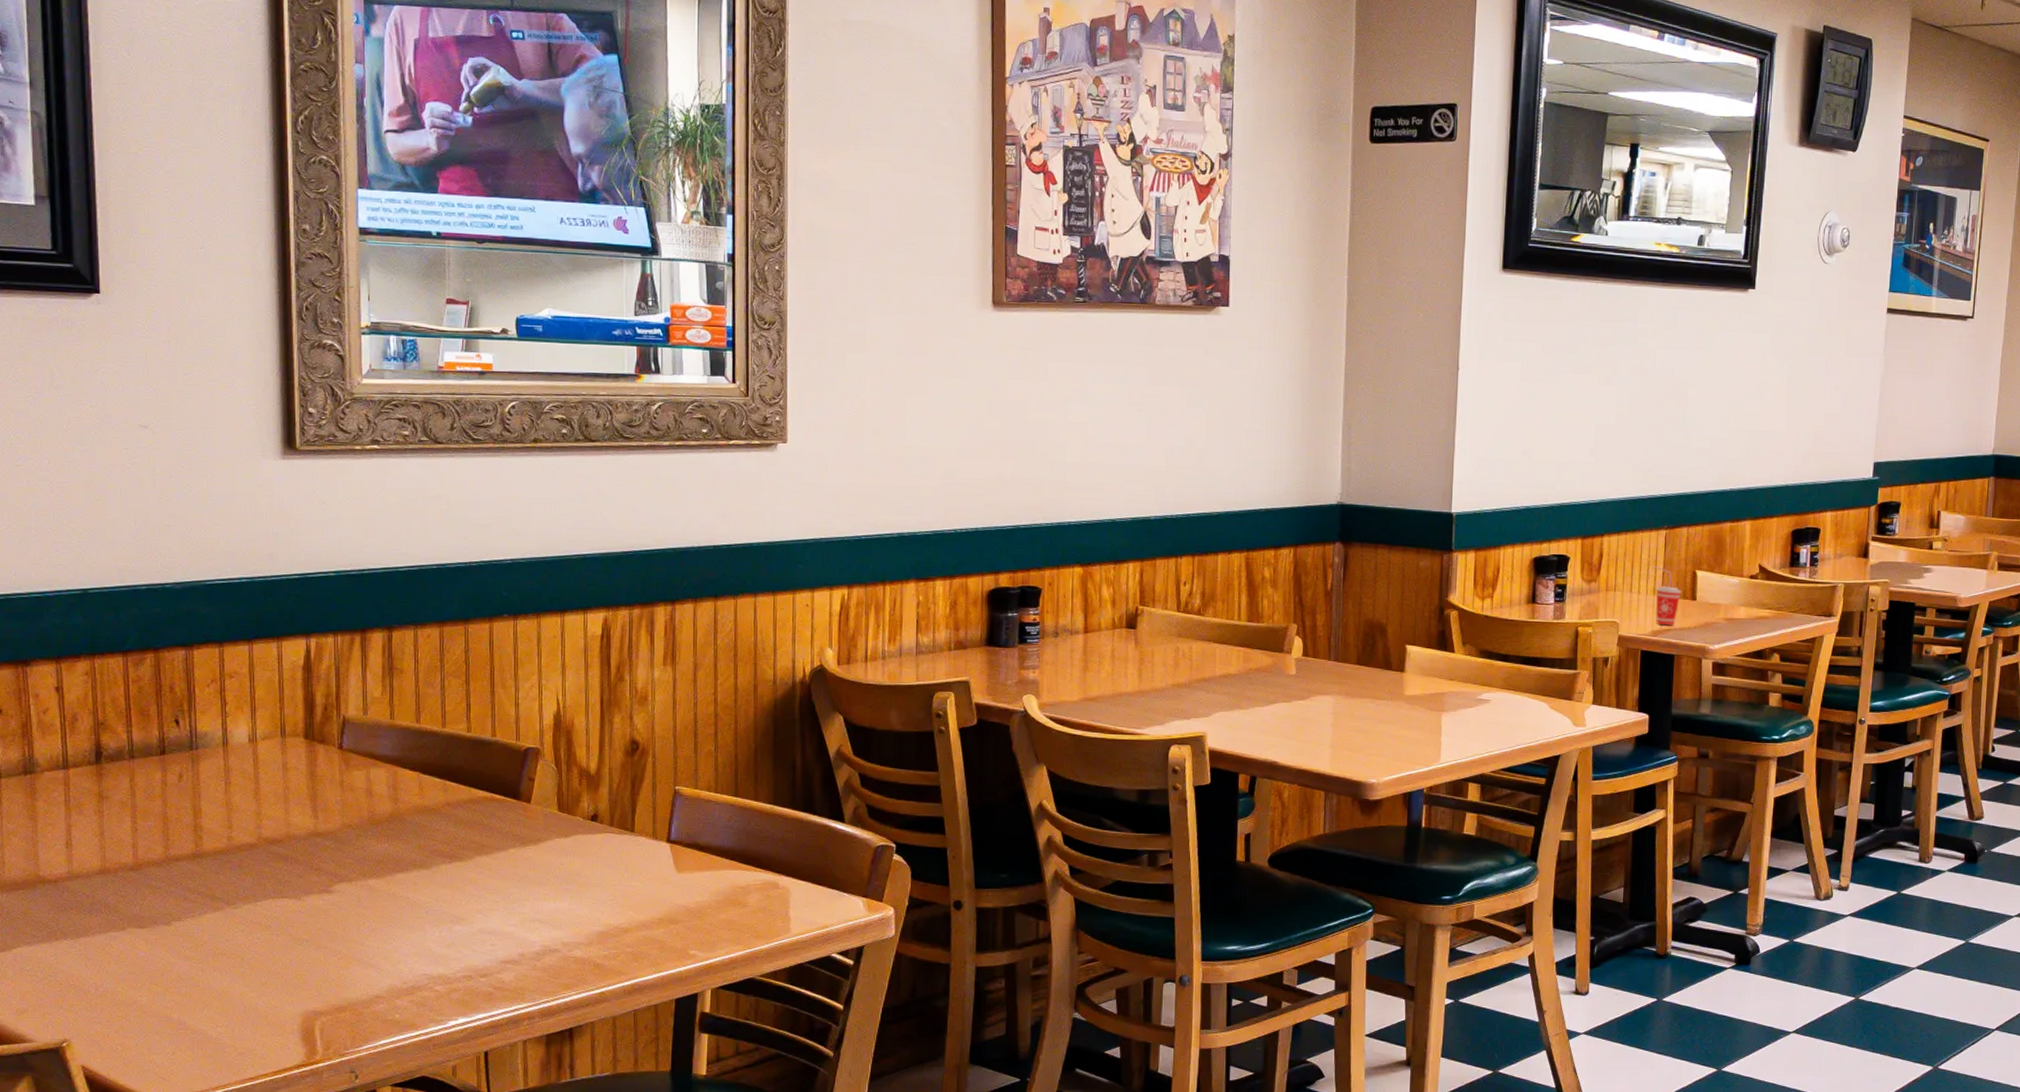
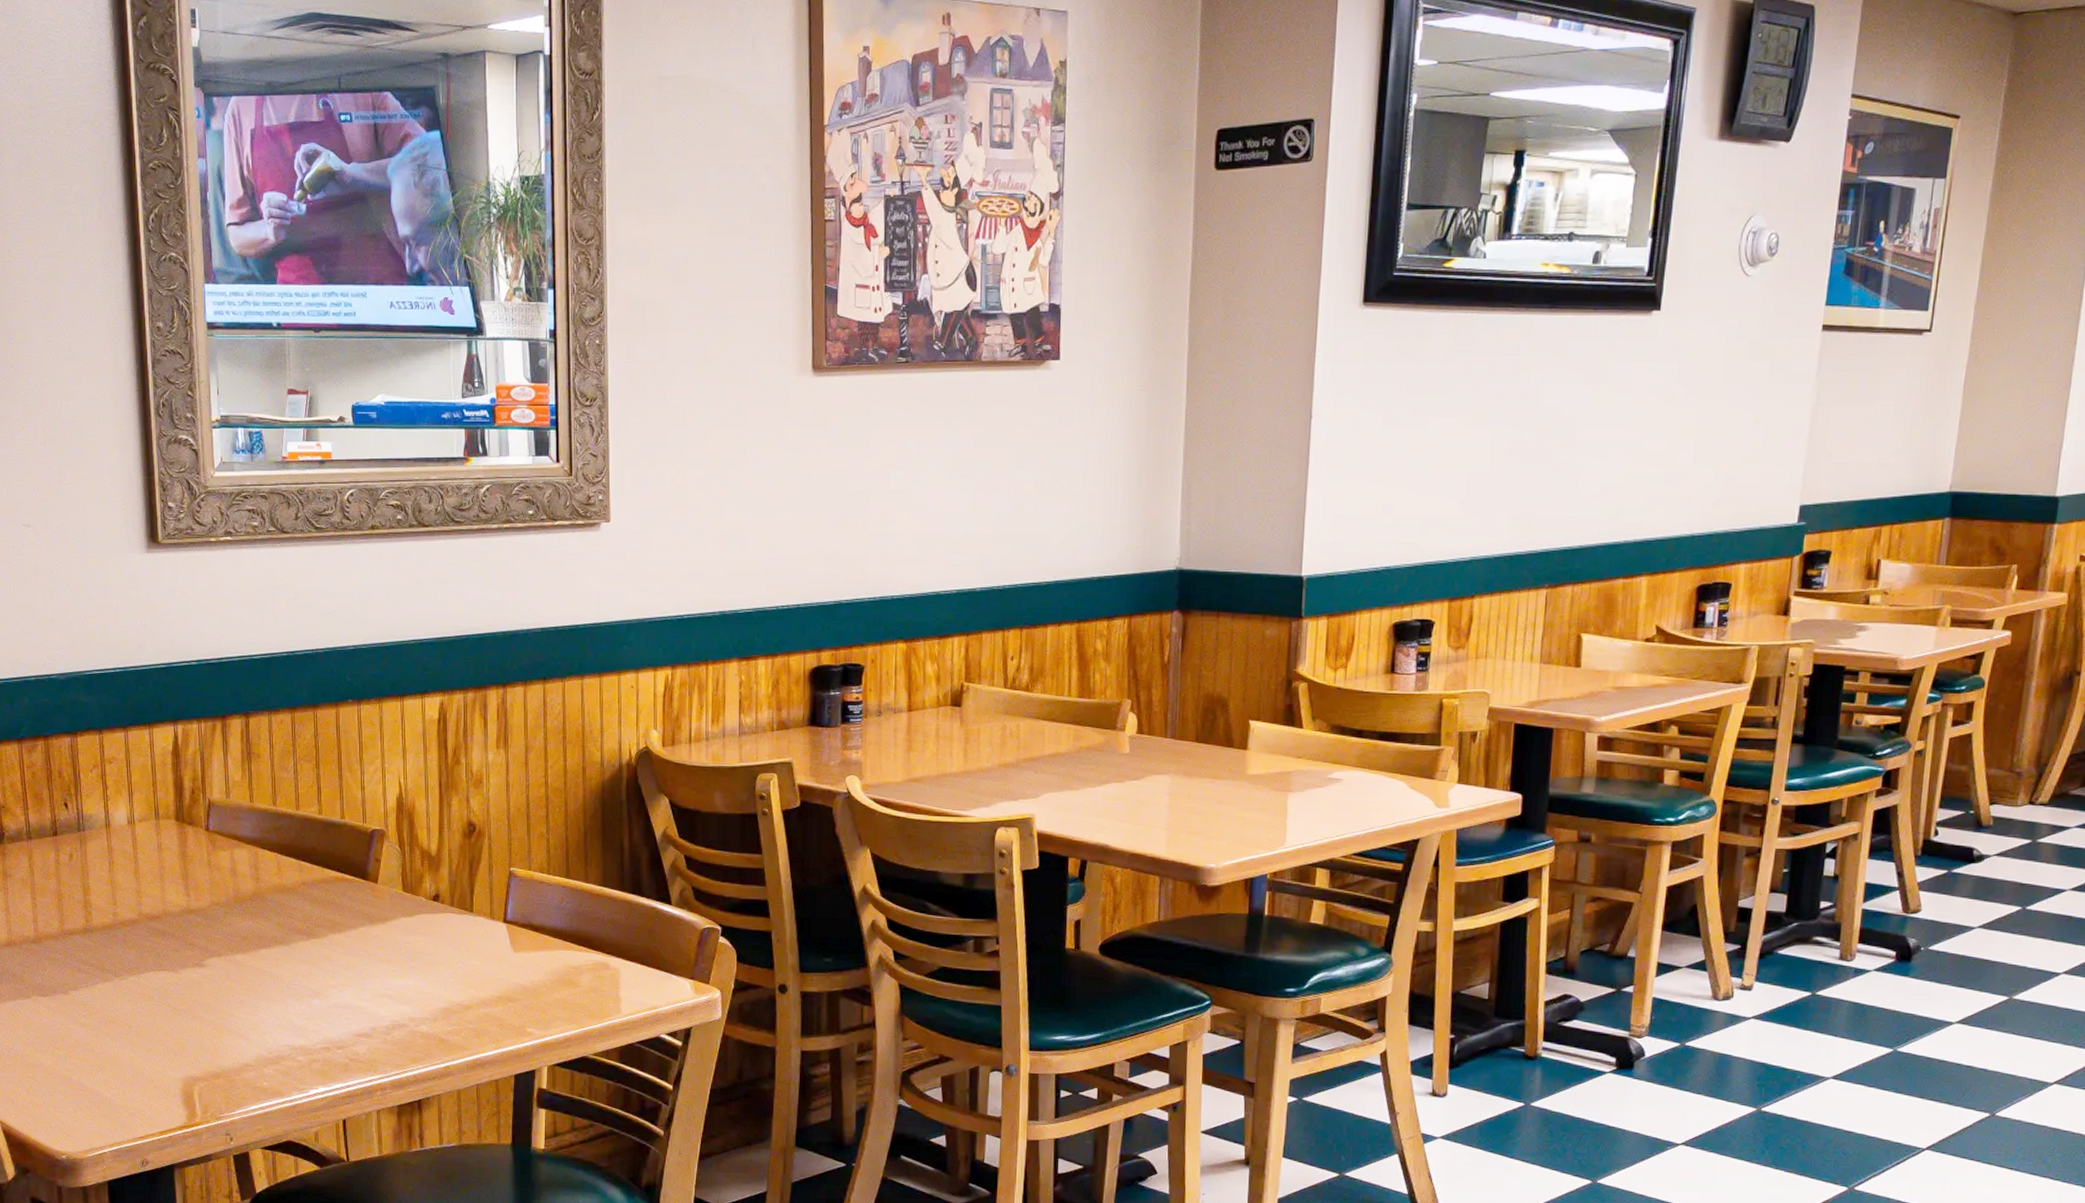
beverage cup: present [1653,565,1682,626] -> none [1531,629,1564,696]

